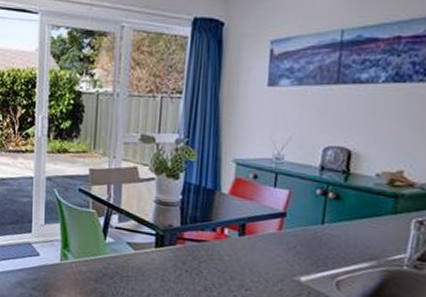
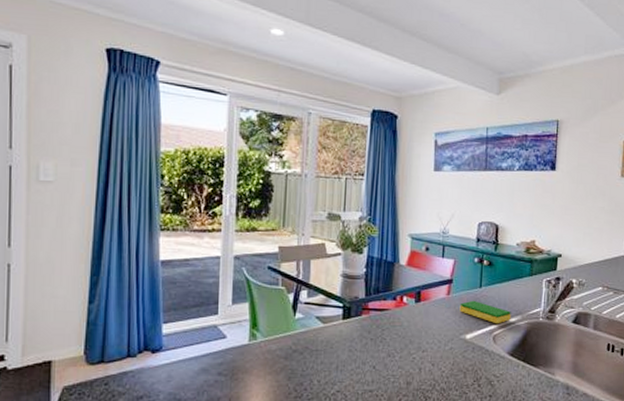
dish sponge: none [293,238,363,269] -> present [459,300,511,324]

